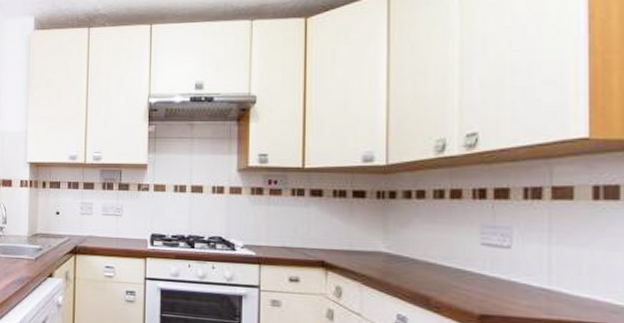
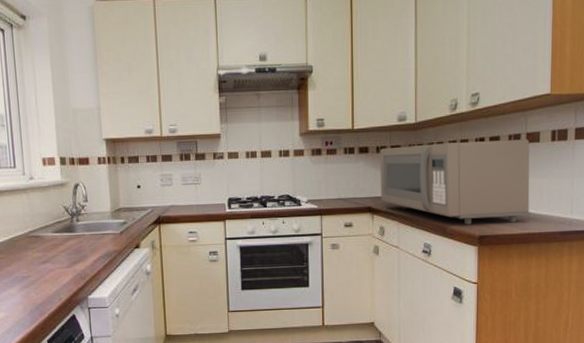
microwave: none [337,191,562,303] -> present [380,139,531,225]

